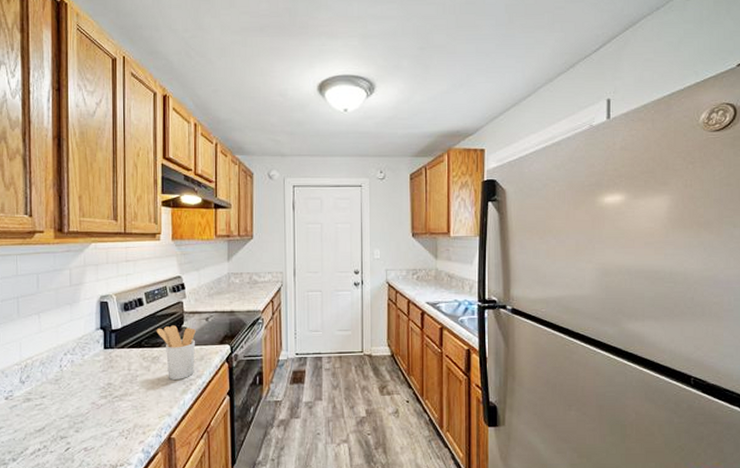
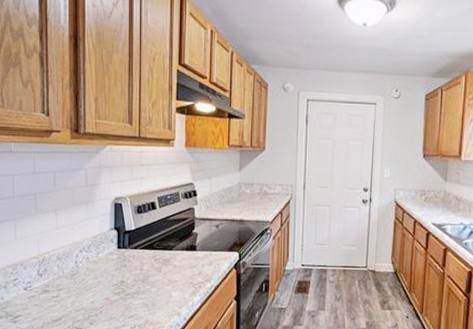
utensil holder: present [156,325,196,380] -> none [168,230,206,282]

